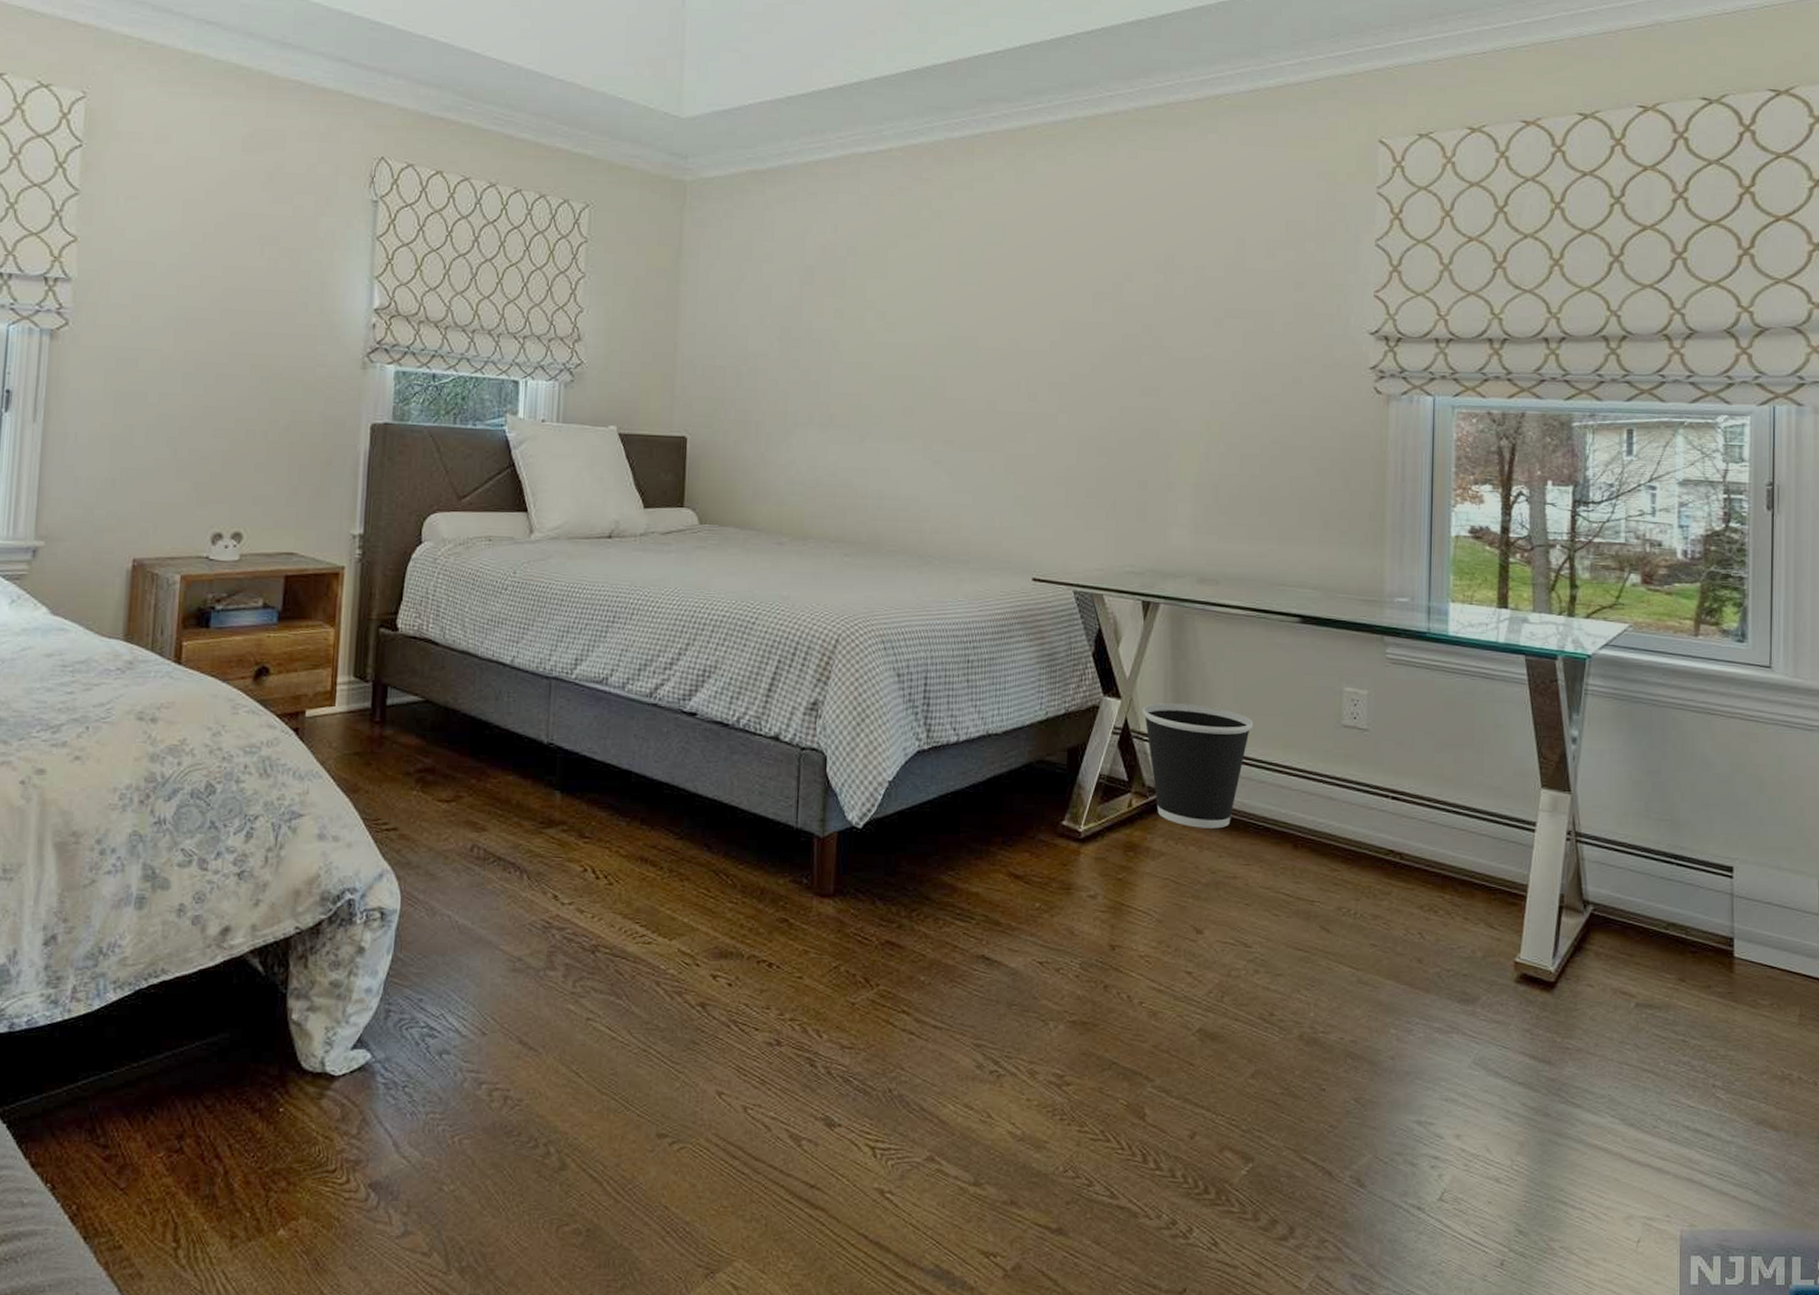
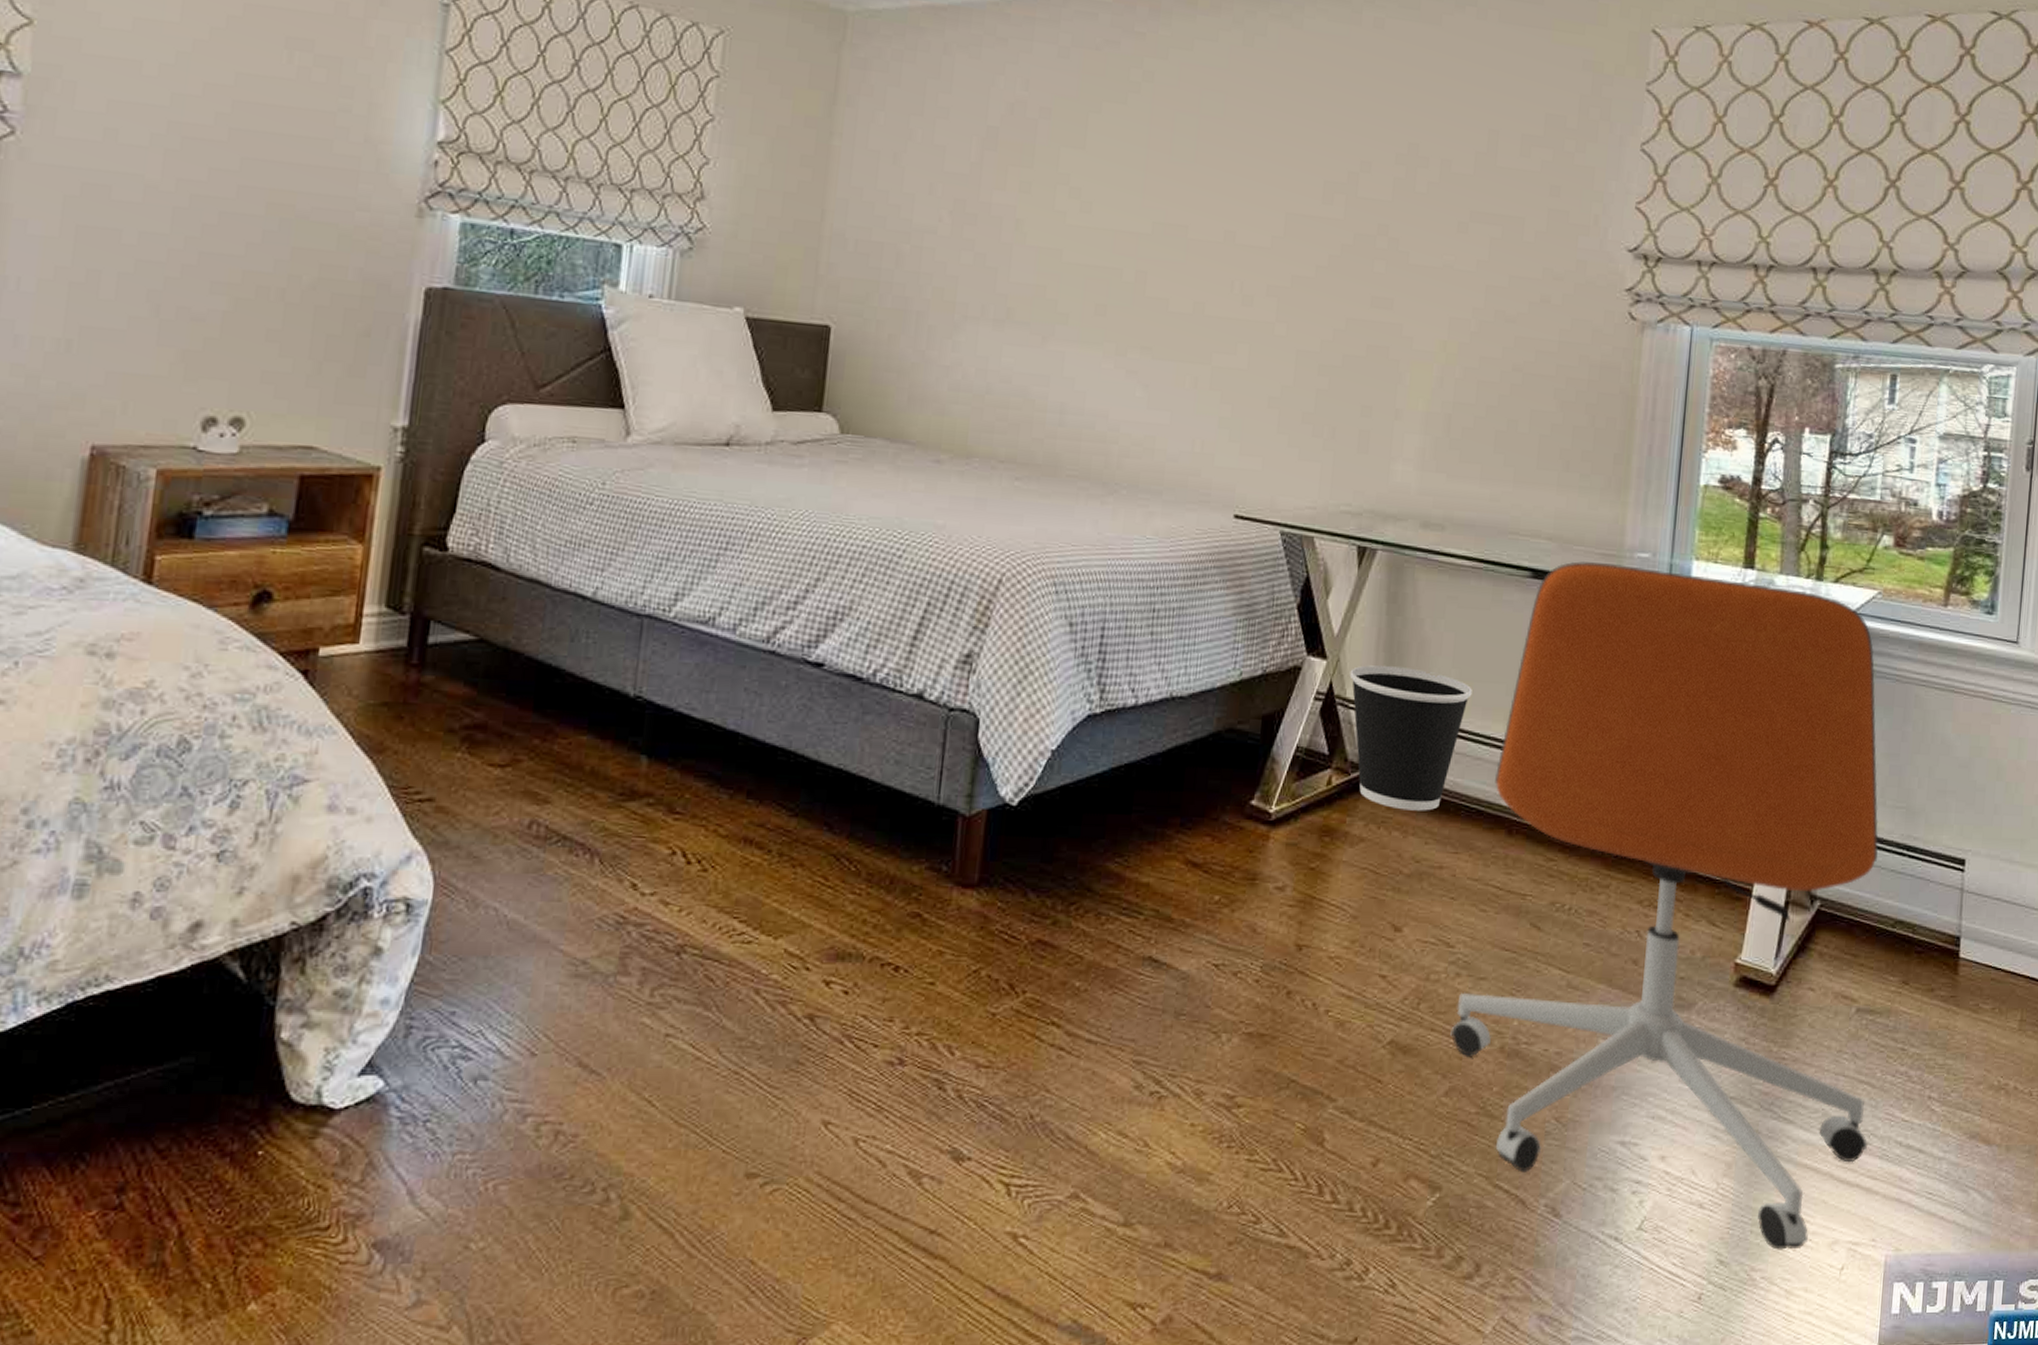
office chair: none [1253,607,1655,1223] -> present [1450,561,1879,1250]

